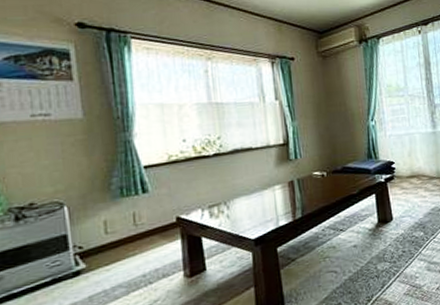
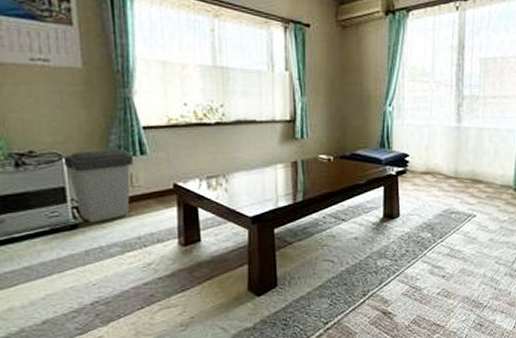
trash can: none [63,190,136,267] -> present [61,149,134,223]

